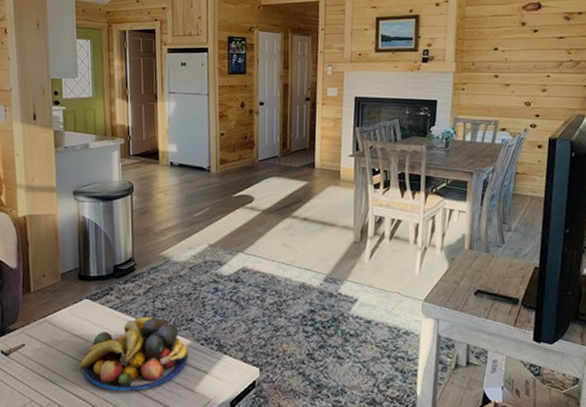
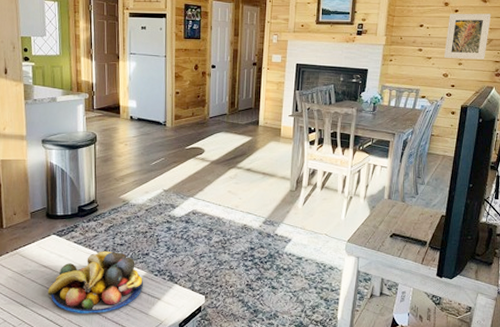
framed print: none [524,32,577,85] -> present [444,13,492,60]

